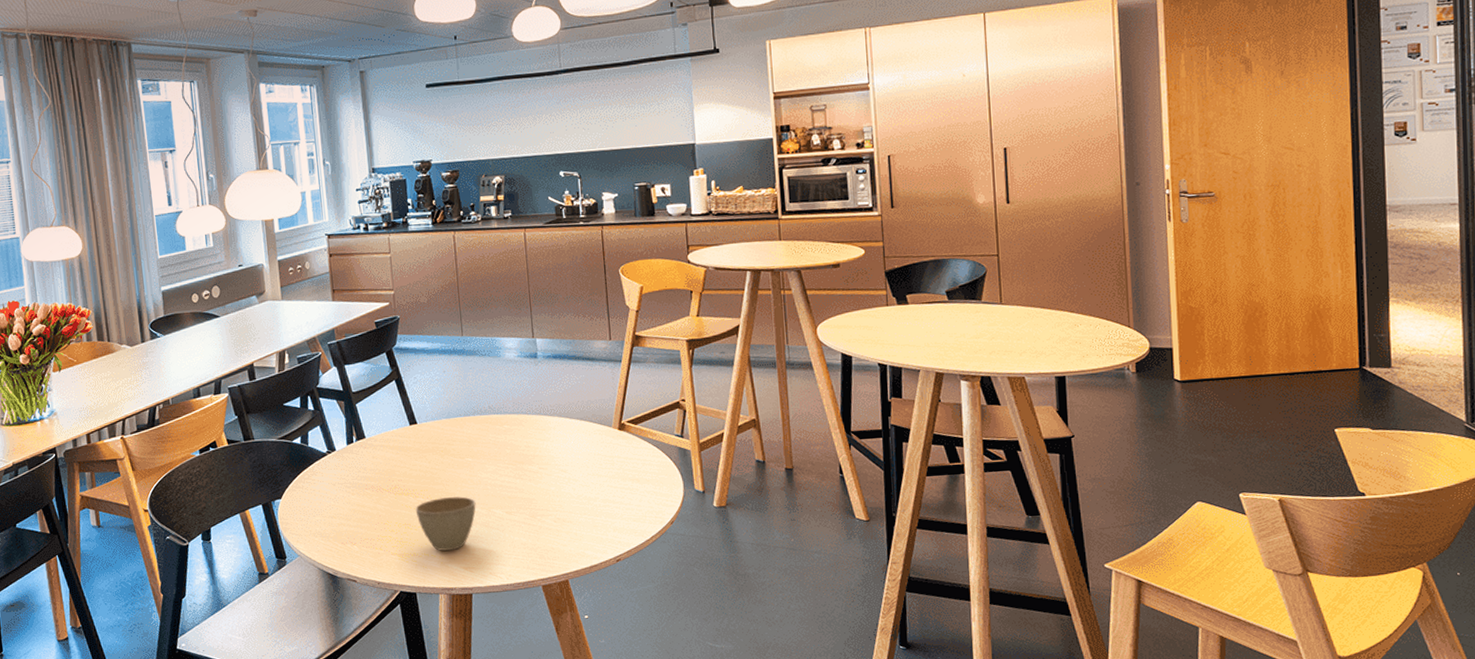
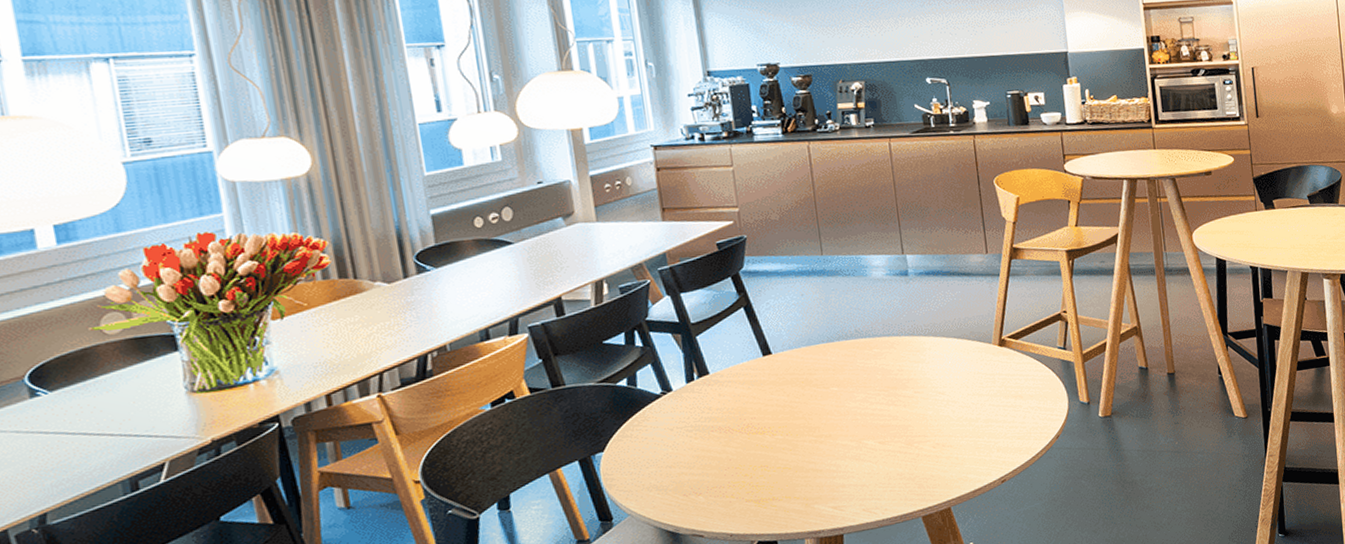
cup: present [415,496,476,551] -> none [773,429,845,492]

